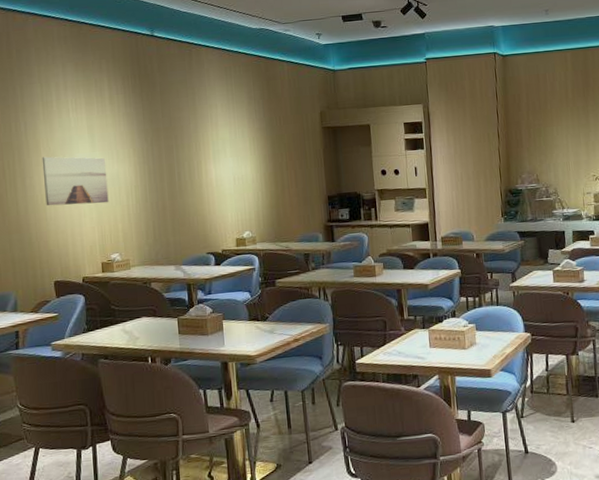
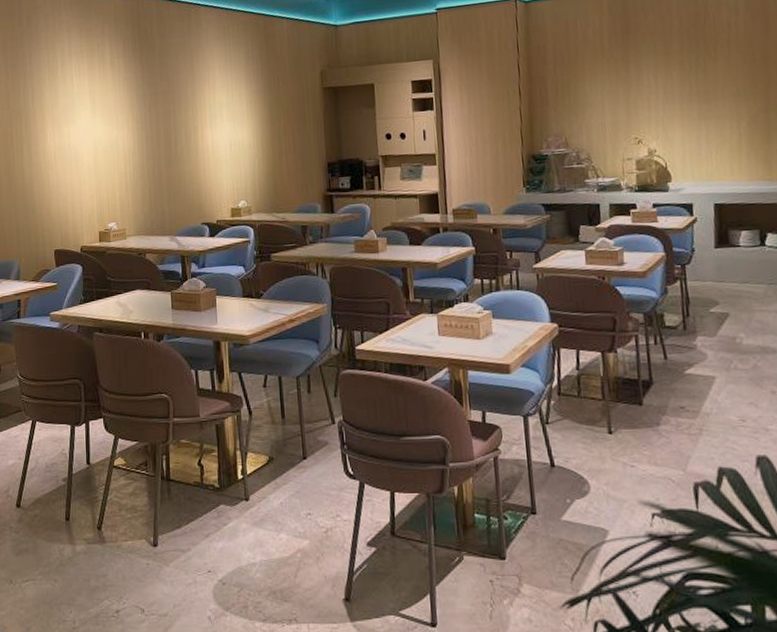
wall art: present [42,156,109,206] -> none [46,123,108,173]

